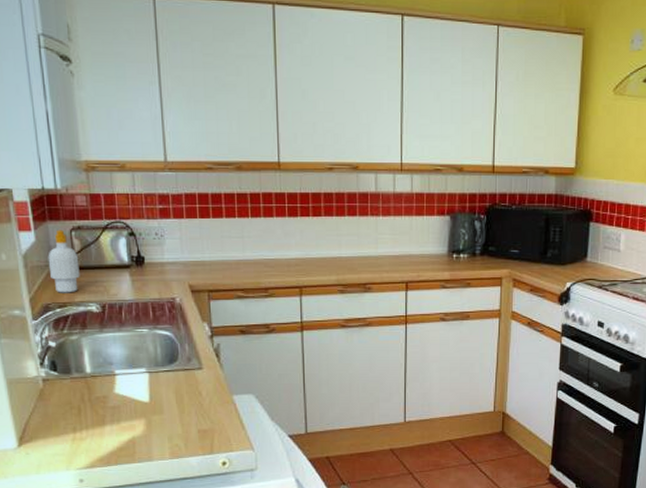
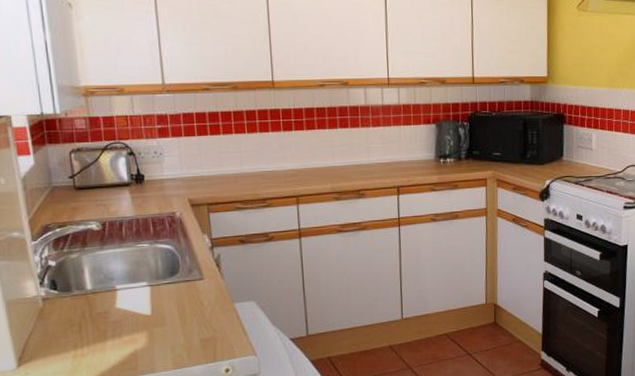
soap bottle: present [48,230,80,293] -> none [47,152,80,214]

